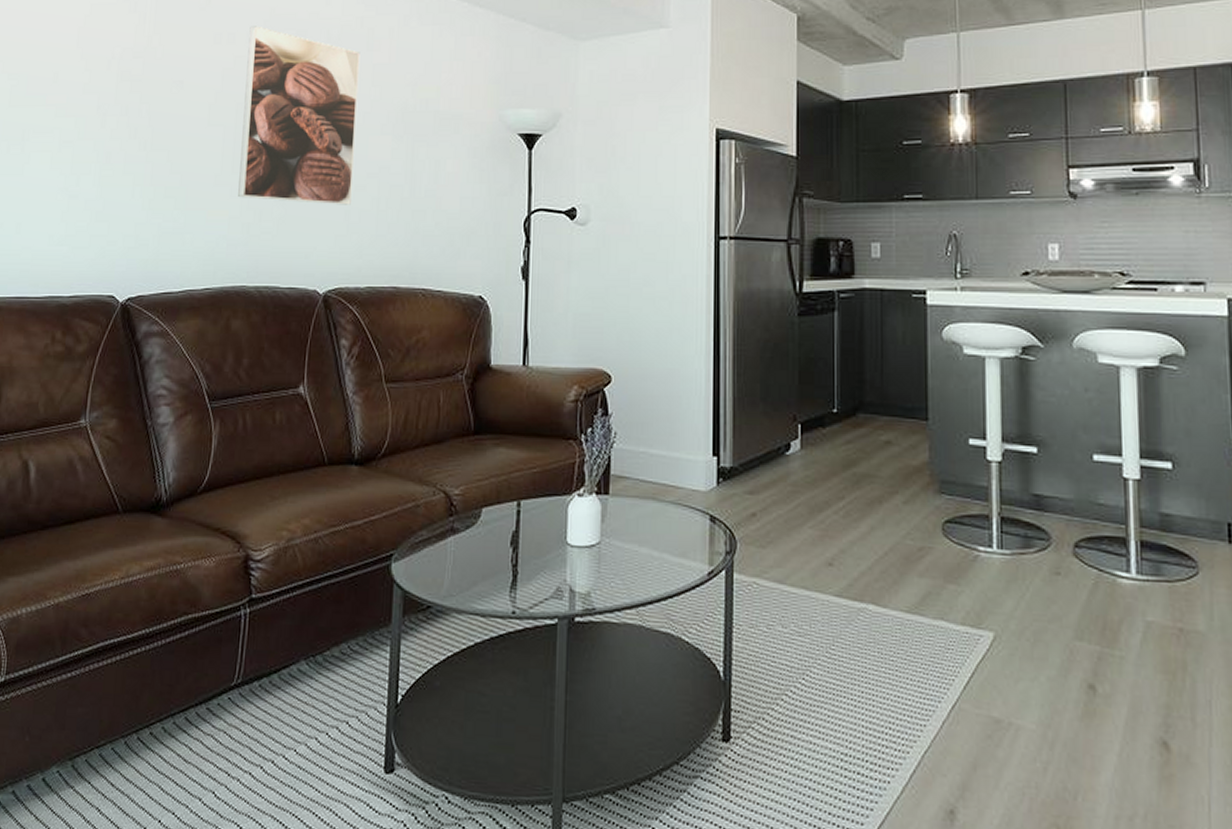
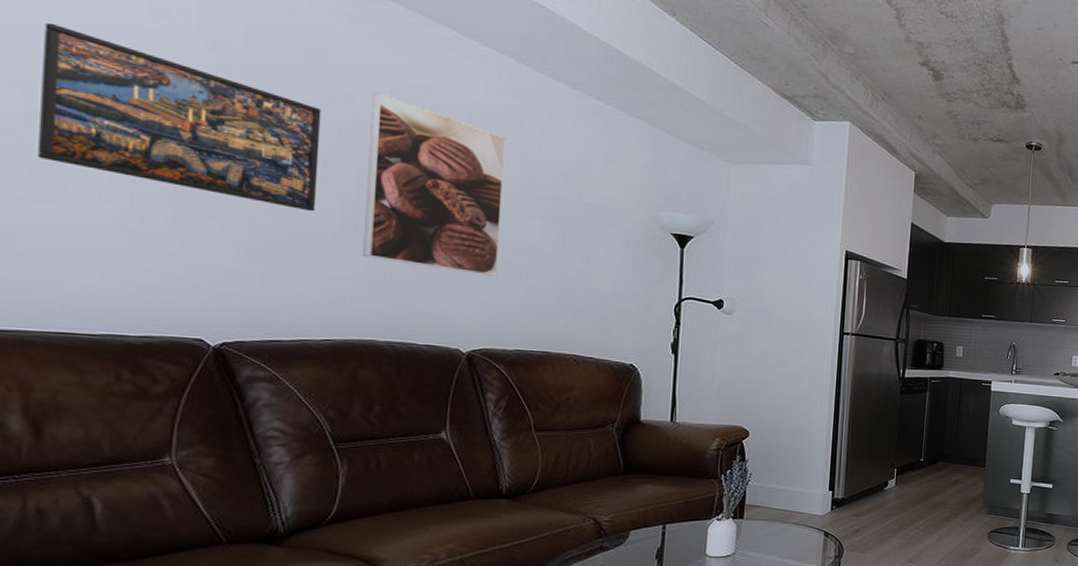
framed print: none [14,13,210,156] -> present [38,22,322,212]

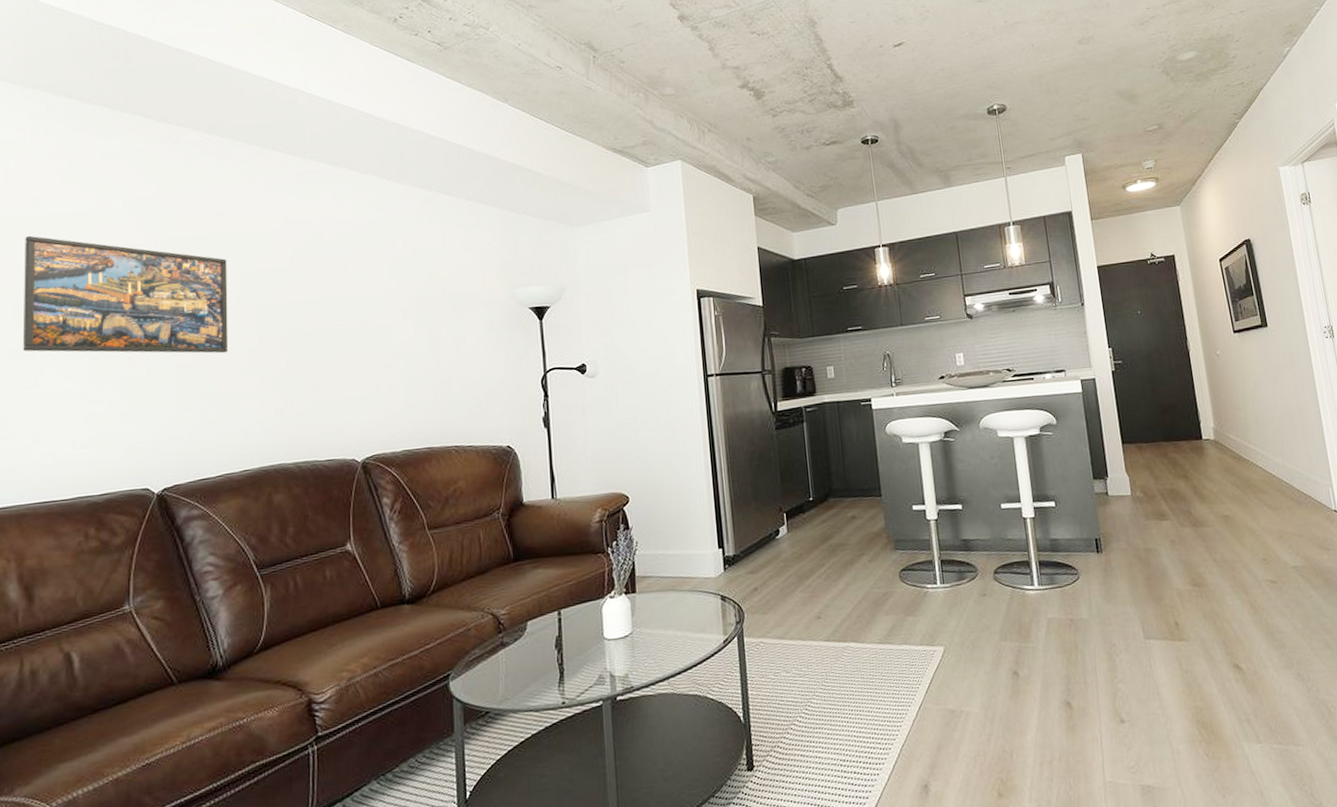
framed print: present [363,91,507,277] -> none [265,233,380,386]

